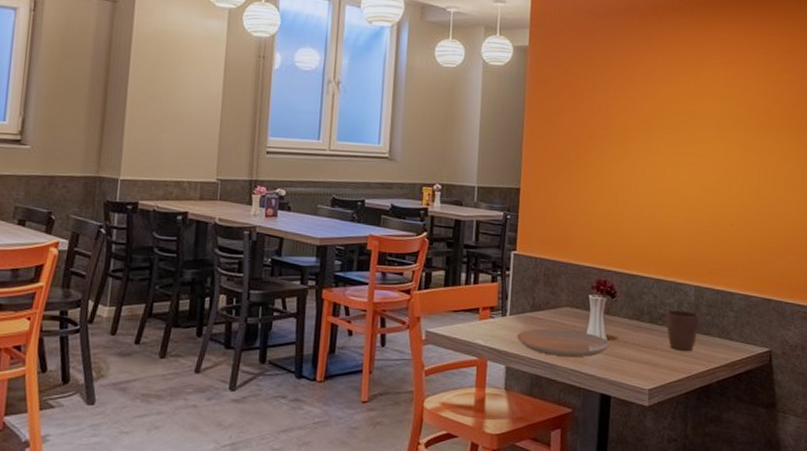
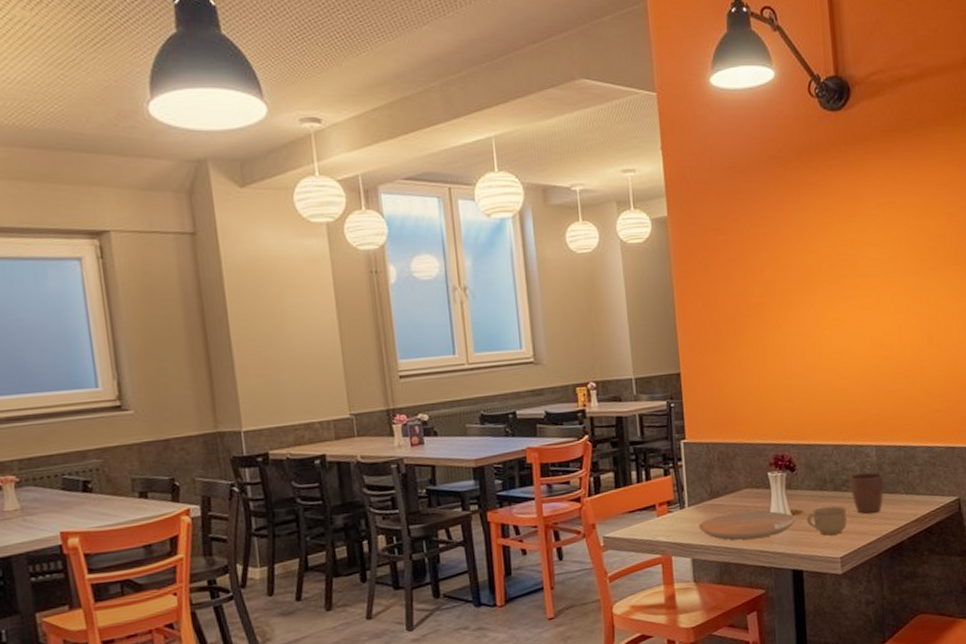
cup: none [620,336,660,366] -> present [807,506,847,536]

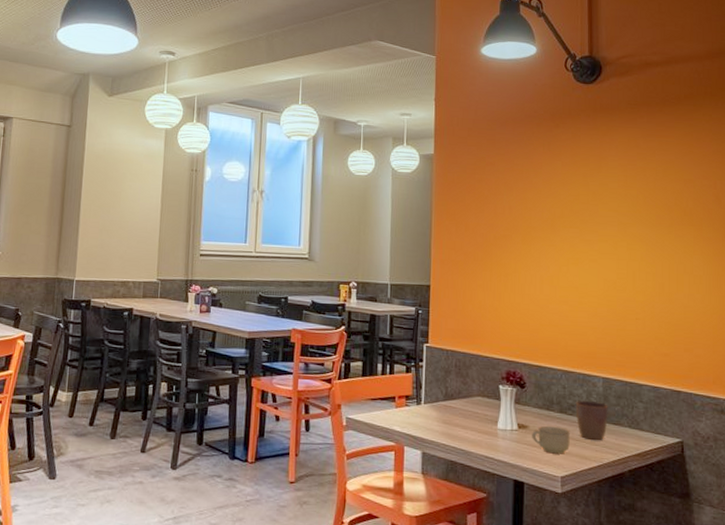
plate: present [699,511,797,540] -> none [431,416,522,444]

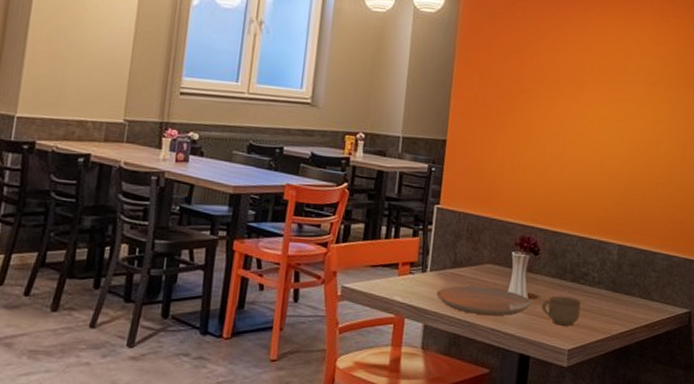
plate: none [431,416,522,444] -> present [436,285,532,316]
cup: present [575,401,608,440] -> none [588,269,621,311]

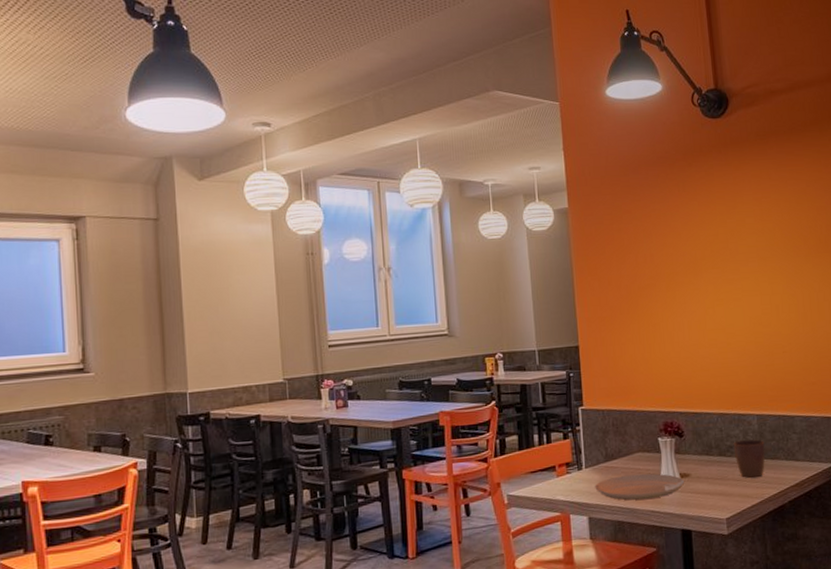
cup: present [541,295,581,326] -> none [694,470,732,498]
cup: none [588,269,621,311] -> present [733,439,766,478]

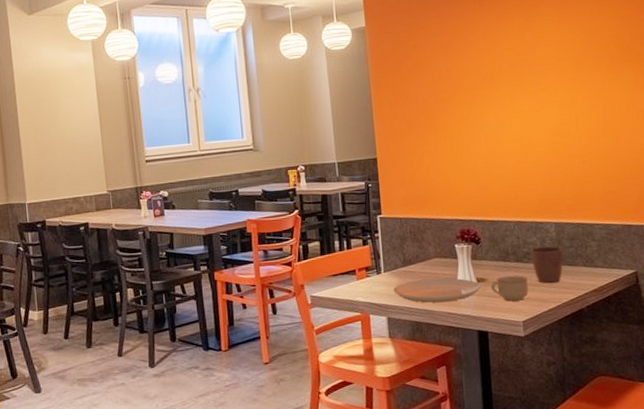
cup: none [694,470,732,498] -> present [491,275,529,302]

